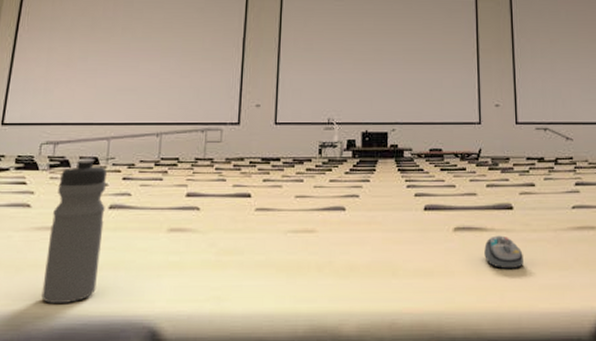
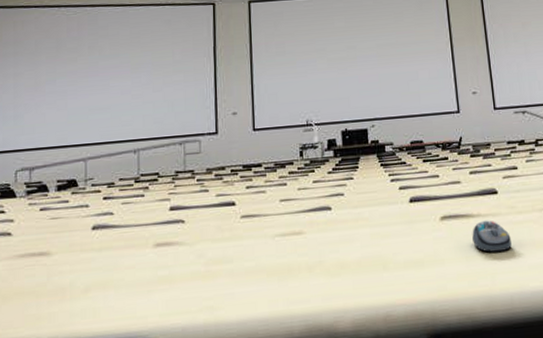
water bottle: present [41,158,107,303] -> none [32,180,88,329]

